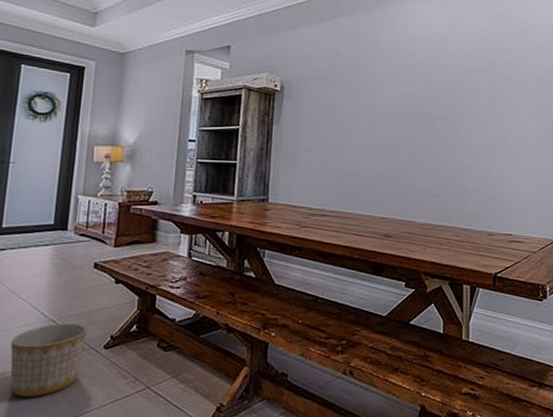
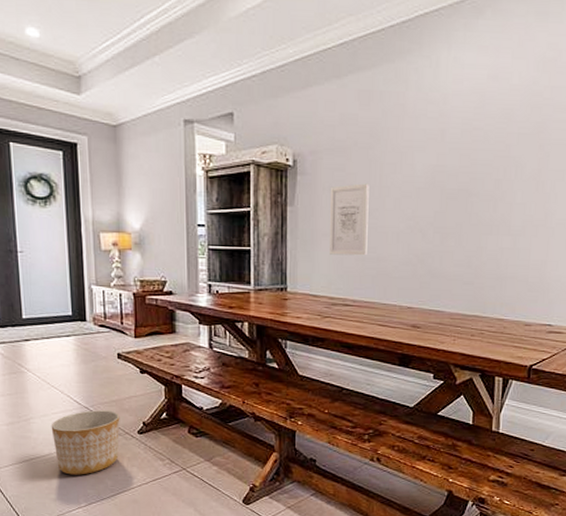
wall art: none [310,107,348,170] -> present [329,183,369,256]

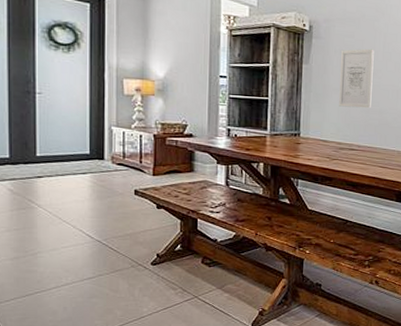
planter: present [51,410,120,475] -> none [60,243,134,307]

